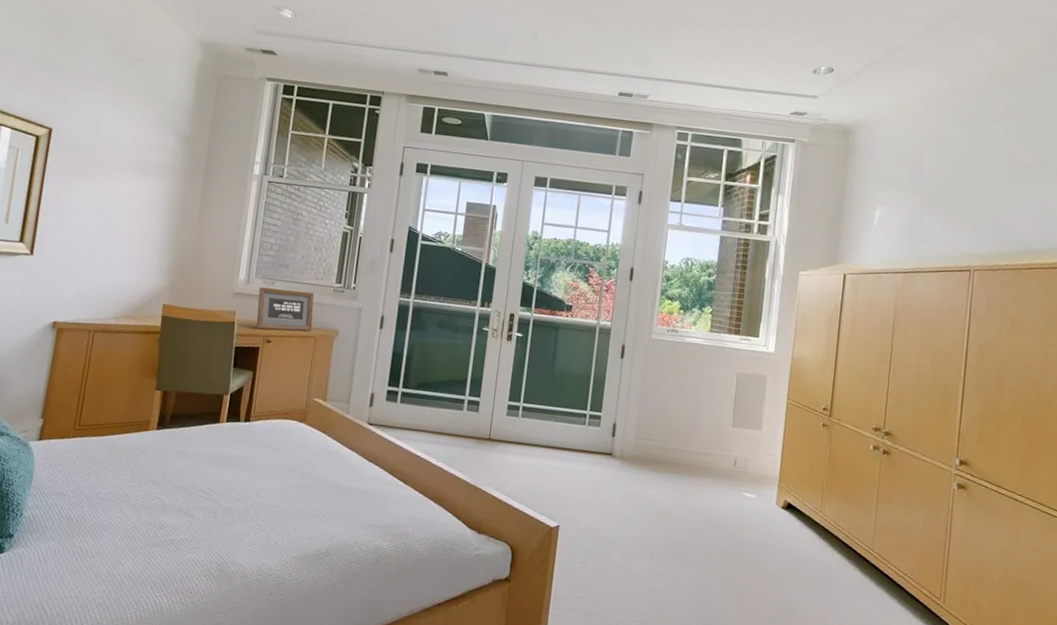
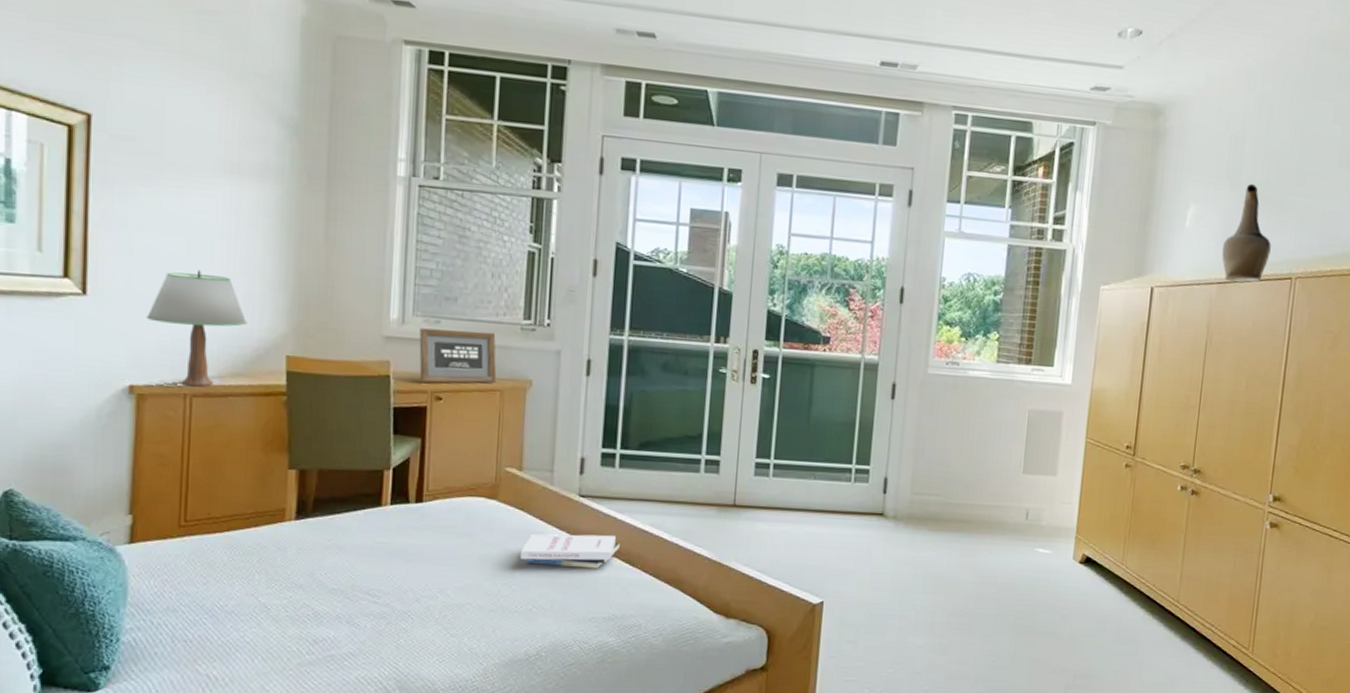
table lamp: none [70,239,139,326] -> present [146,270,248,388]
books: none [318,452,397,484] -> present [519,533,620,569]
decorative vase: none [906,190,951,273] -> present [1221,183,1271,283]

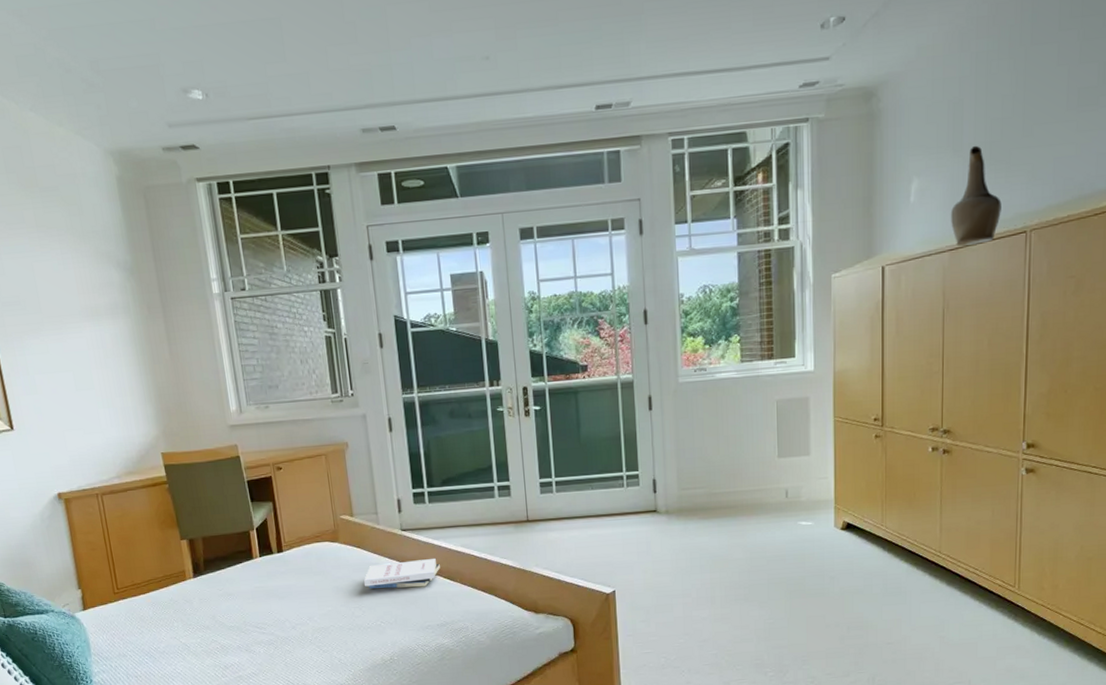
table lamp: present [146,270,248,388] -> none [57,396,129,489]
picture frame: present [419,328,497,384] -> none [254,408,320,457]

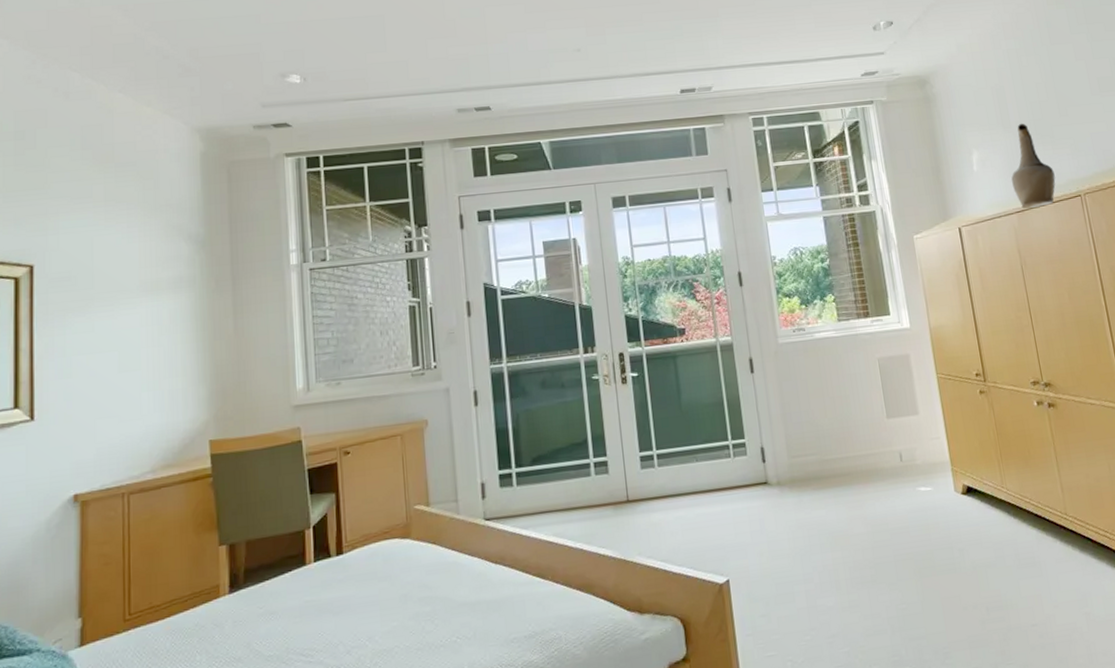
books: present [363,559,440,589] -> none [437,552,529,595]

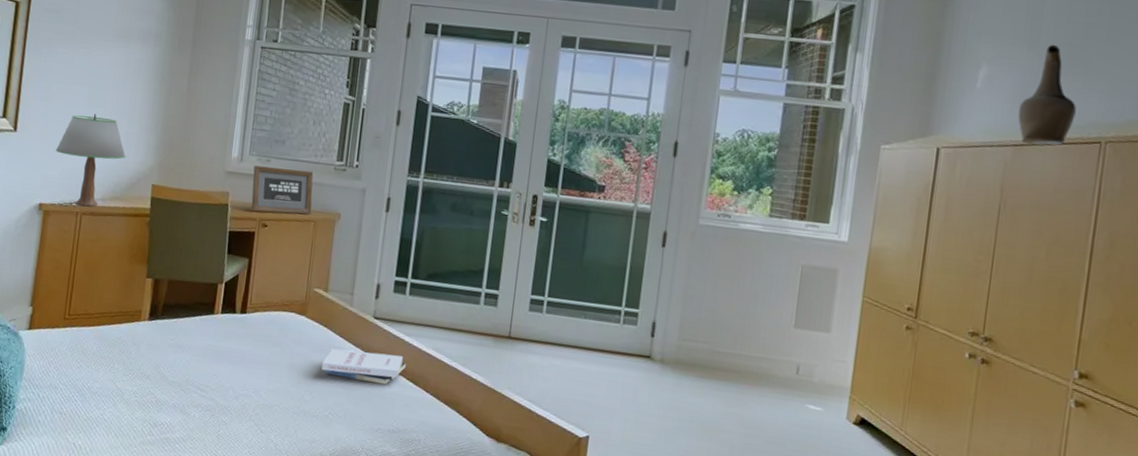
table lamp: none [86,379,174,487] -> present [55,113,126,208]
picture frame: none [323,383,396,441] -> present [251,165,314,215]
books: none [437,552,529,595] -> present [321,349,406,385]

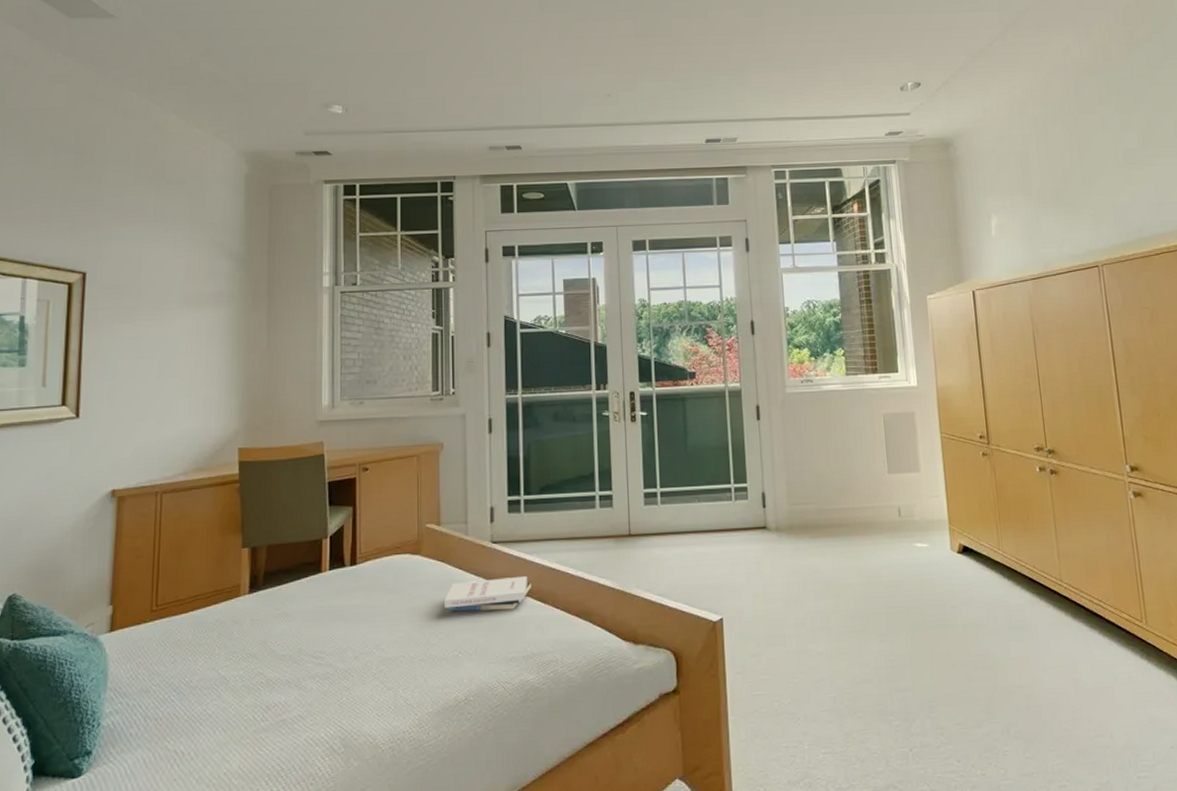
table lamp: present [55,113,126,208] -> none [126,385,207,486]
picture frame: present [251,165,314,215] -> none [347,406,413,456]
decorative vase: present [1017,44,1077,146] -> none [1028,190,1074,276]

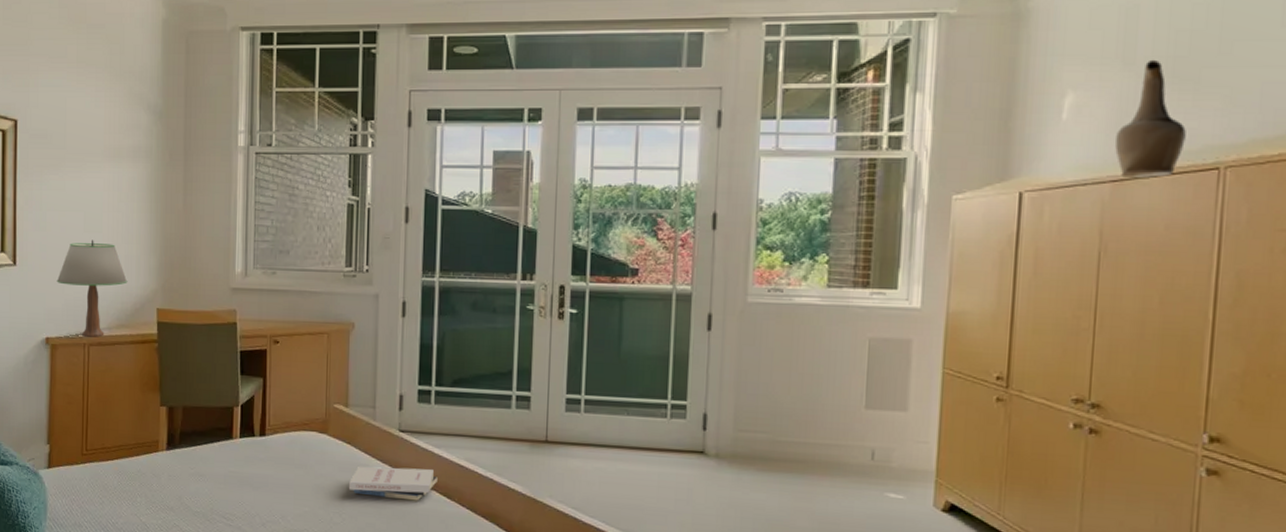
table lamp: none [126,385,207,486] -> present [56,239,128,338]
decorative vase: none [1028,190,1074,276] -> present [1114,59,1186,178]

